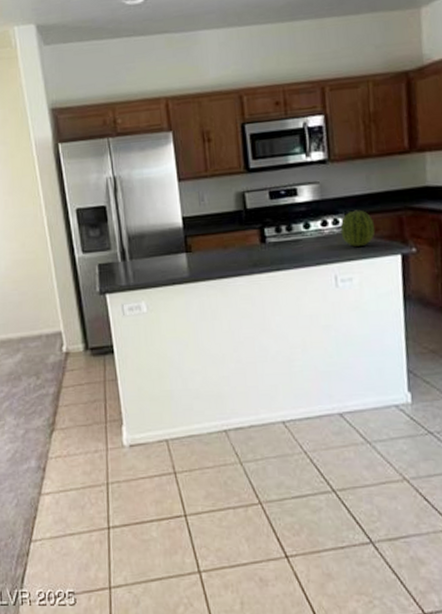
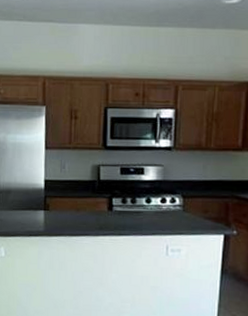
fruit: present [340,210,375,247] -> none [176,193,205,224]

